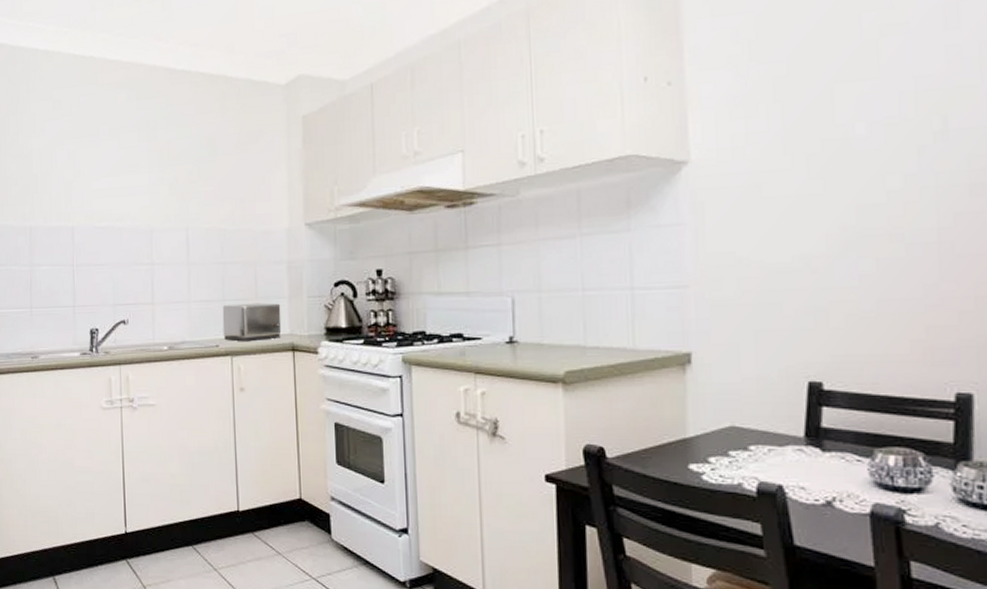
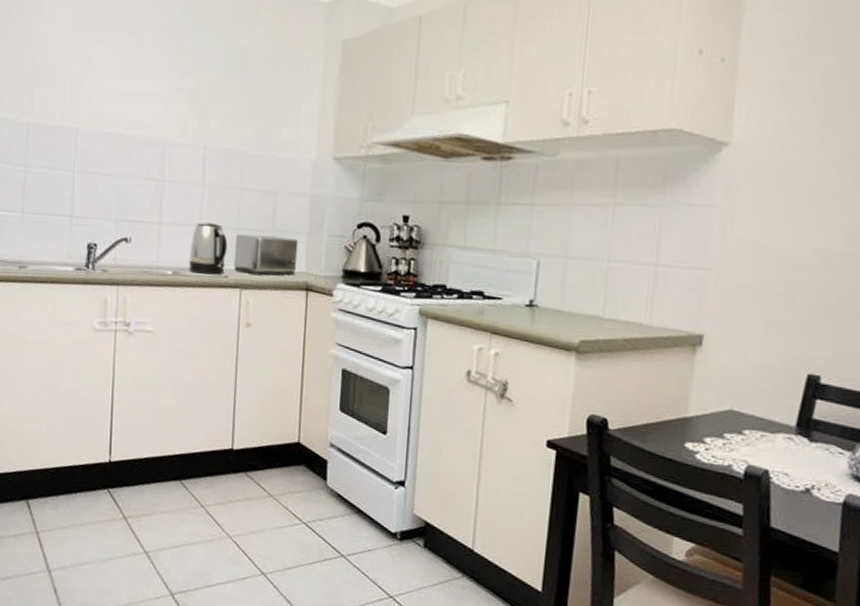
kettle: none [181,297,216,346] -> present [188,222,228,275]

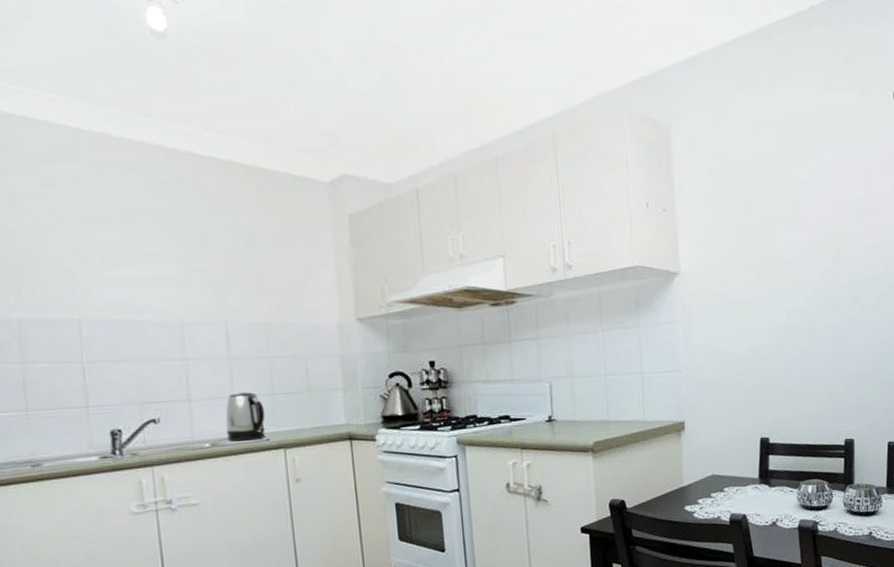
toaster: present [233,234,299,276] -> none [271,395,337,434]

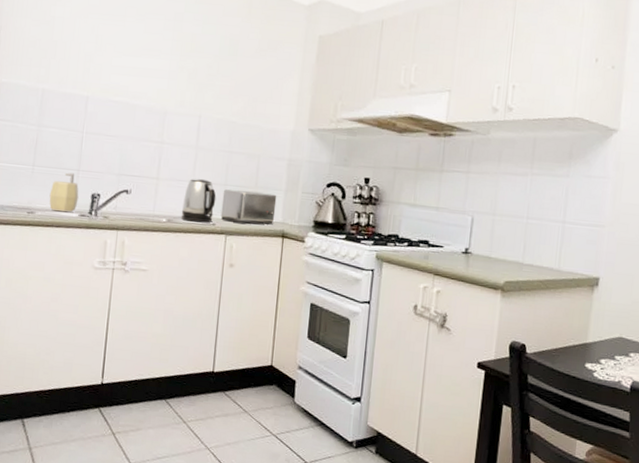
soap dispenser: none [55,411,95,459] -> present [49,172,79,212]
toaster: none [271,395,337,434] -> present [220,189,277,225]

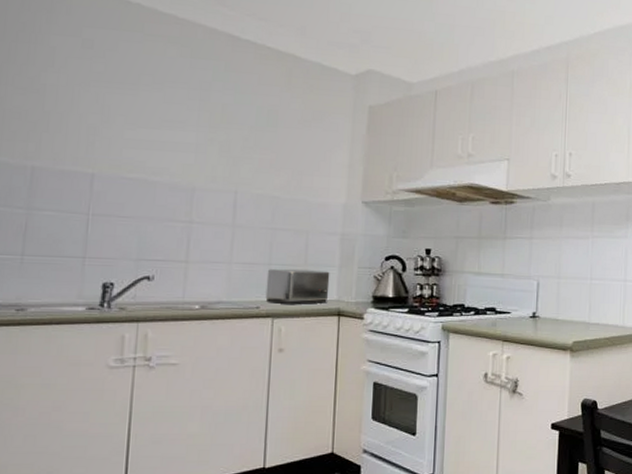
soap dispenser: present [49,172,79,212] -> none [45,261,86,307]
kettle: present [180,178,216,223] -> none [217,259,259,307]

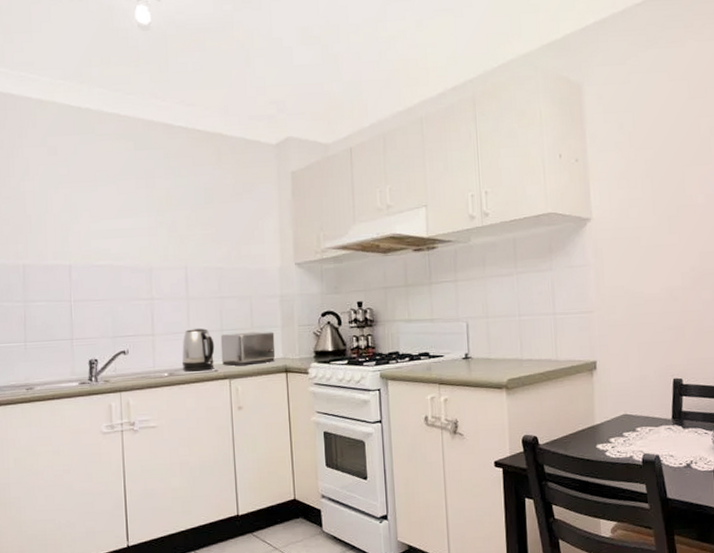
kettle: none [217,259,259,307] -> present [182,328,215,372]

